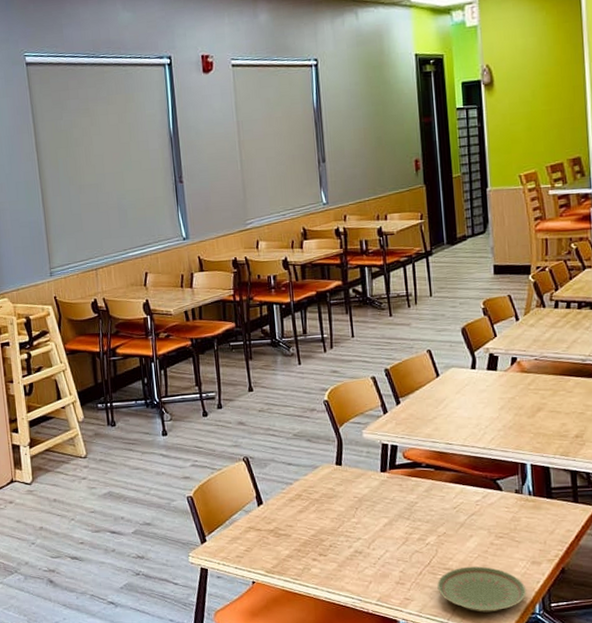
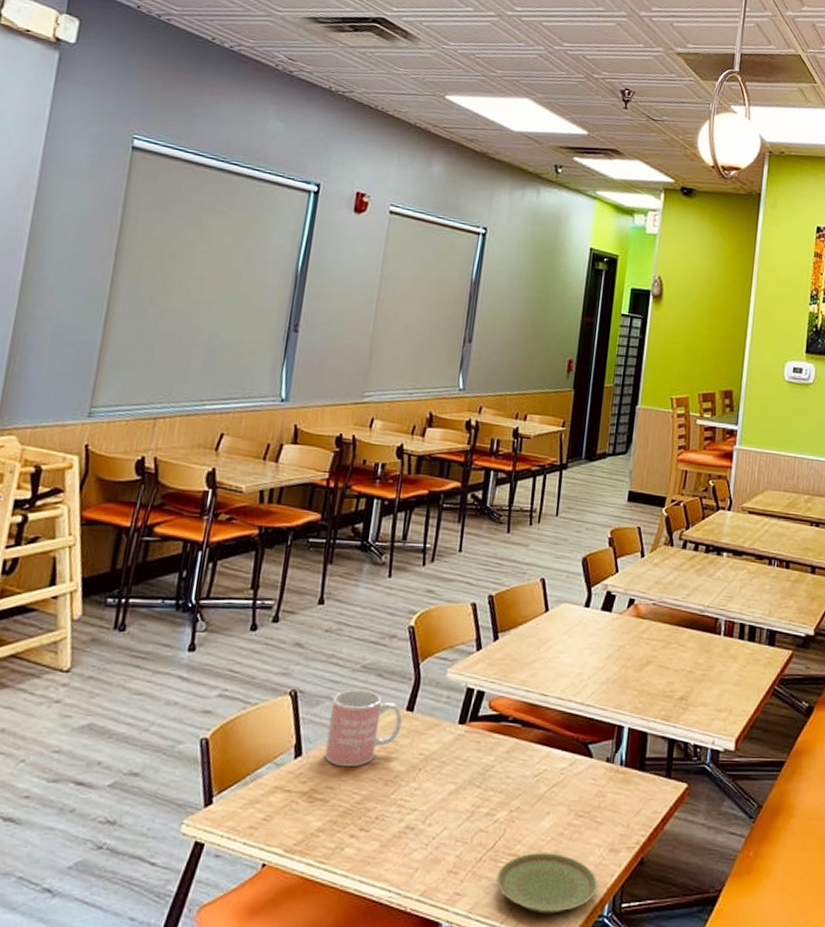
mug: none [276,452,335,511] -> present [324,689,403,768]

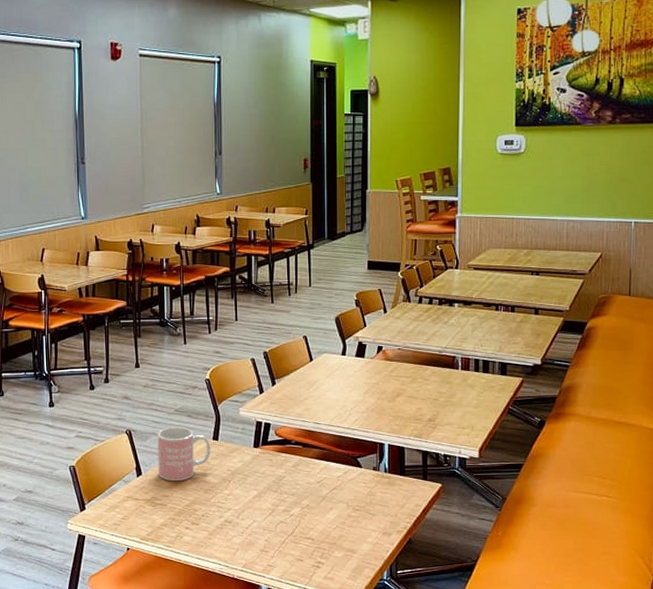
plate: present [496,852,598,914] -> none [298,536,377,579]

